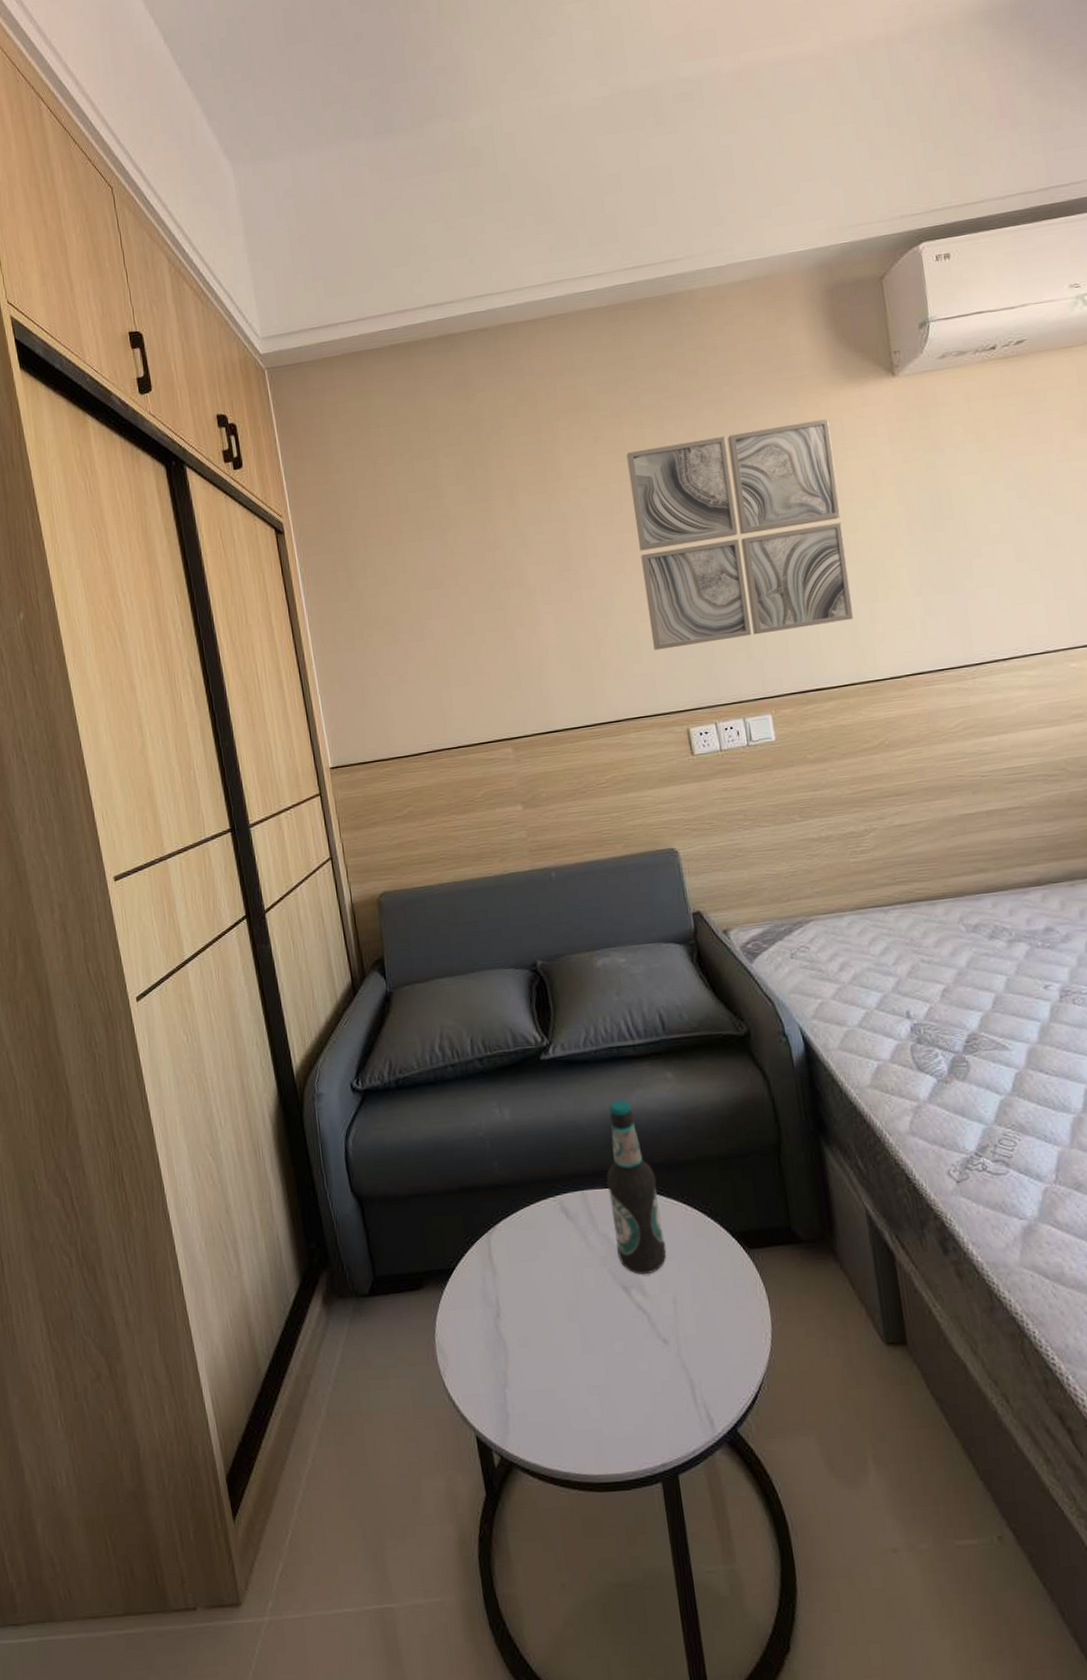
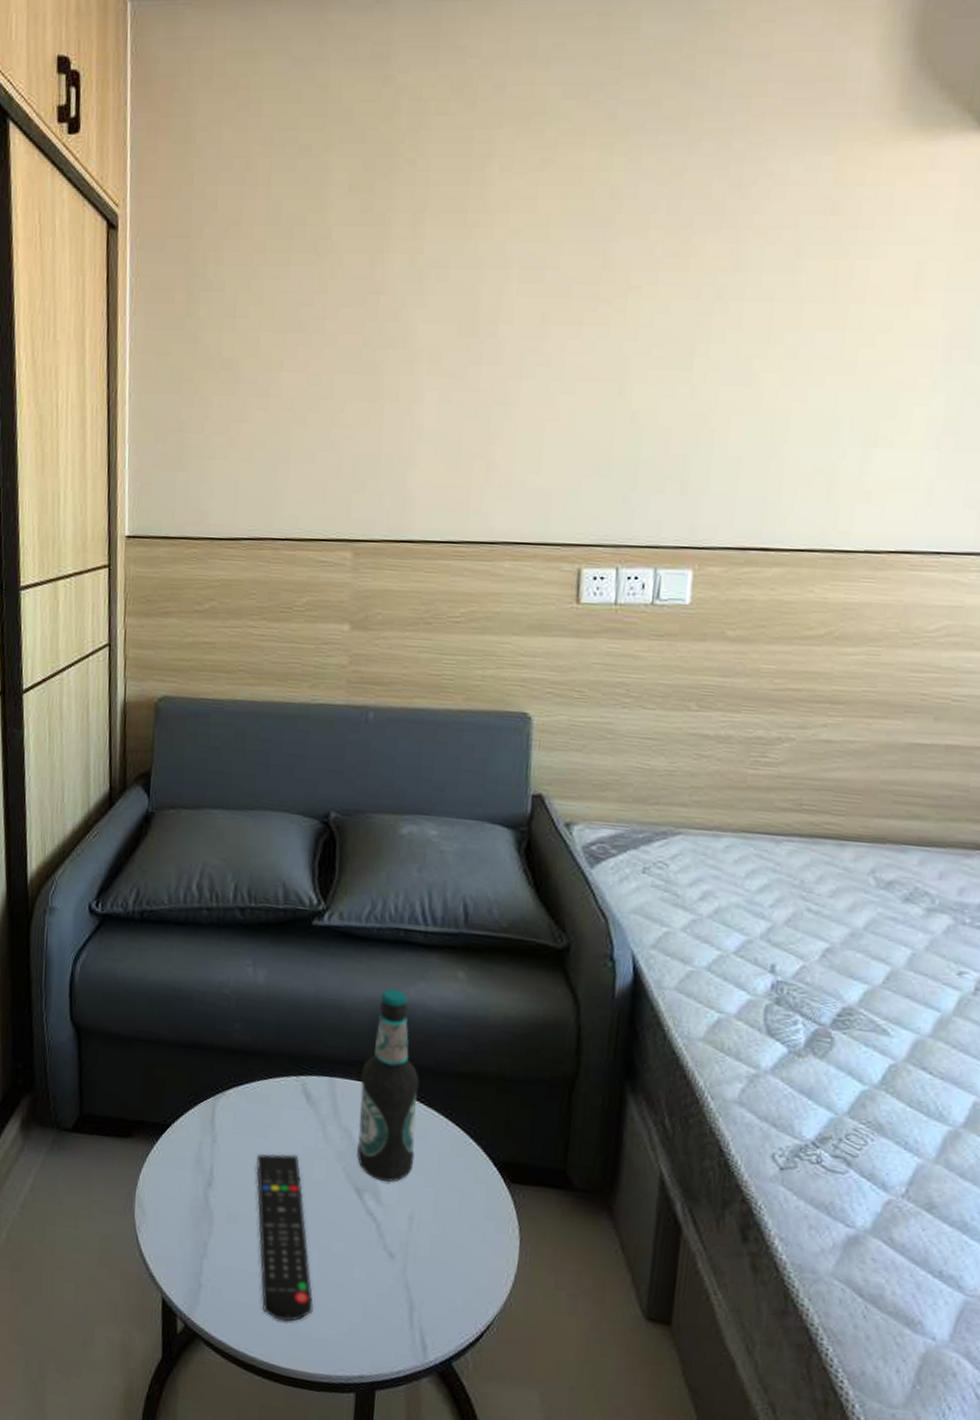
remote control: none [534,1268,610,1430] -> present [256,1154,313,1322]
wall art: present [626,419,853,651] -> none [559,180,874,466]

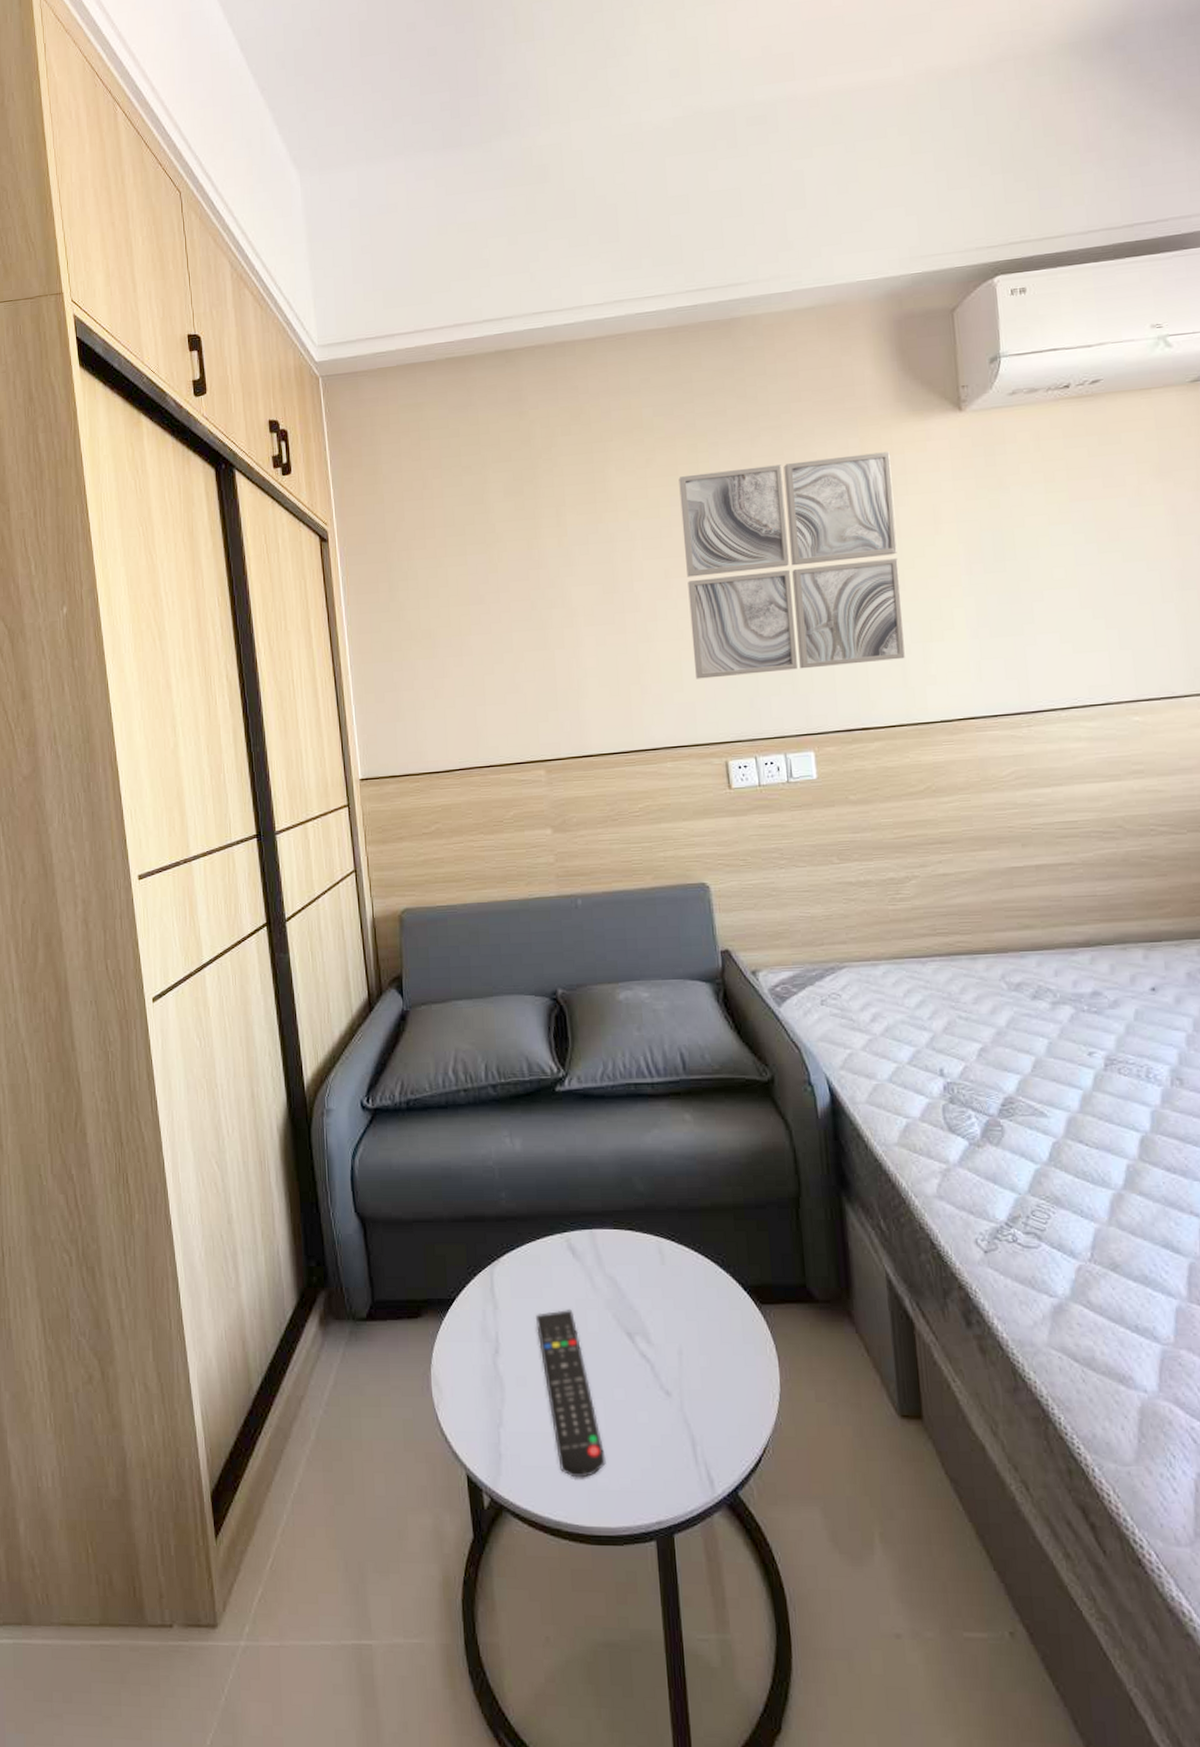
bottle: present [357,988,420,1182] -> none [616,1138,675,1321]
wall art: none [559,180,874,466] -> present [679,452,905,679]

